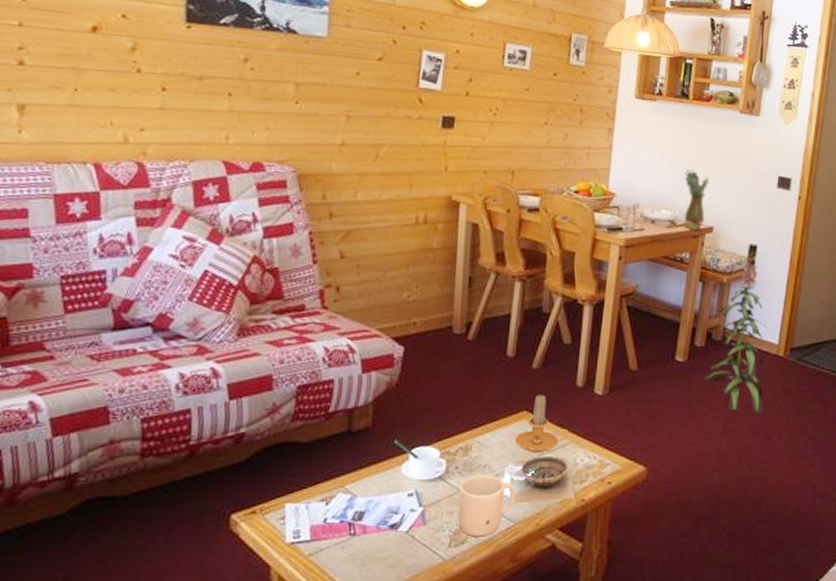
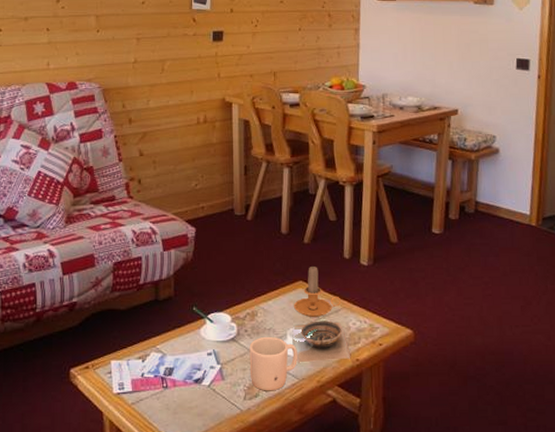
vase: present [684,167,710,231] -> none [427,57,451,114]
plant: present [702,244,766,413] -> none [459,122,520,280]

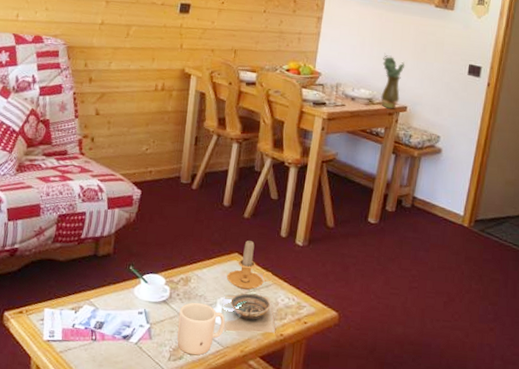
vase: none [427,57,451,114] -> present [380,53,405,109]

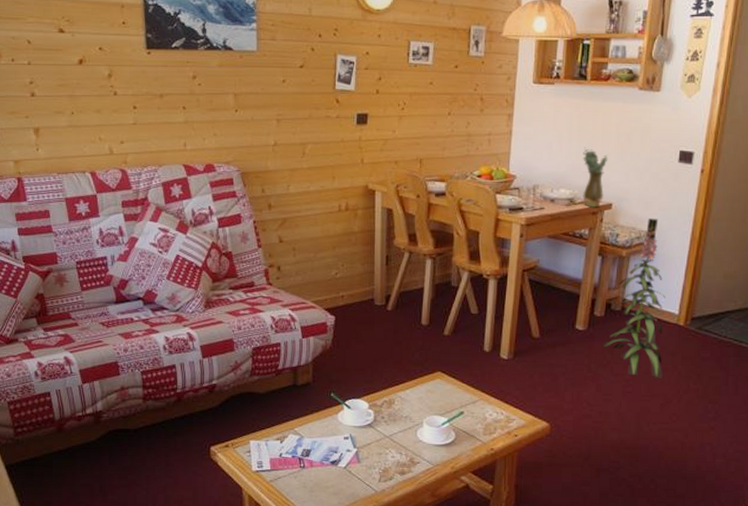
mug: present [177,302,226,356] -> none [385,423,434,475]
bowl: present [221,292,276,334] -> none [428,410,485,450]
candle: present [227,240,273,290] -> none [431,357,479,407]
plant: none [392,123,452,277] -> present [602,218,666,378]

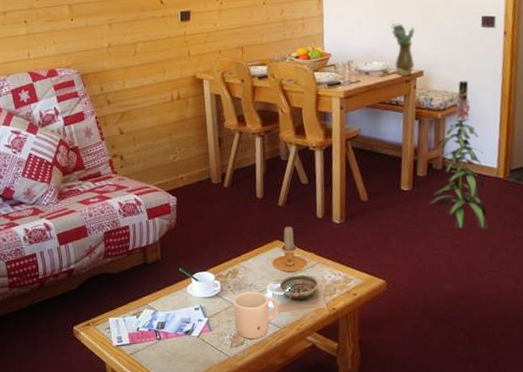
mug: none [385,423,434,475] -> present [233,291,279,339]
bowl: none [428,410,485,450] -> present [272,275,327,314]
candle: none [431,357,479,407] -> present [272,226,317,273]

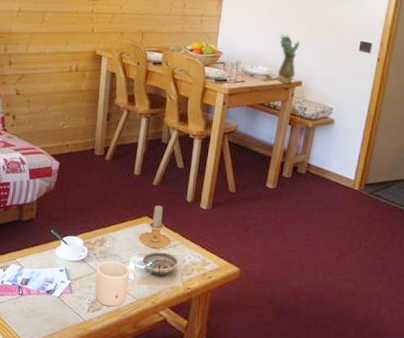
plant: present [428,81,489,230] -> none [288,96,344,235]

